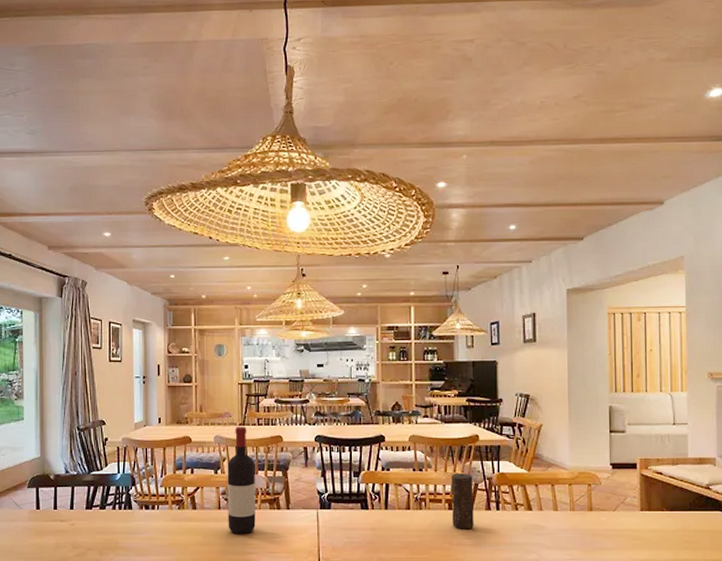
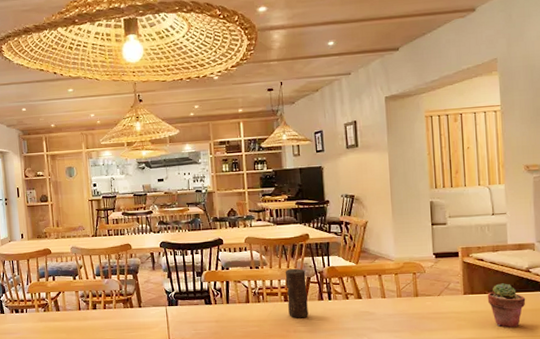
wine bottle: present [227,426,256,535] -> none [83,237,113,331]
potted succulent: none [665,499,705,549] -> present [487,282,526,328]

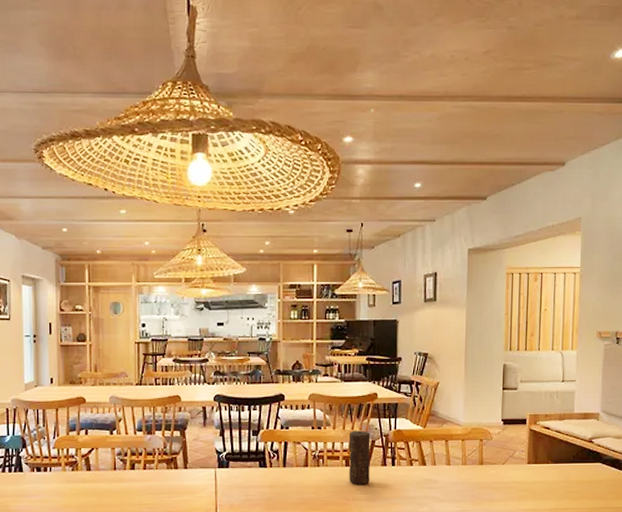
potted succulent: present [487,282,526,328] -> none [550,452,586,499]

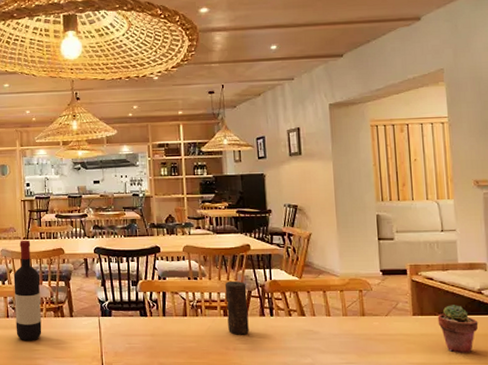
wine bottle: none [123,386,152,495] -> present [13,240,42,341]
potted succulent: none [550,452,586,499] -> present [437,304,479,353]

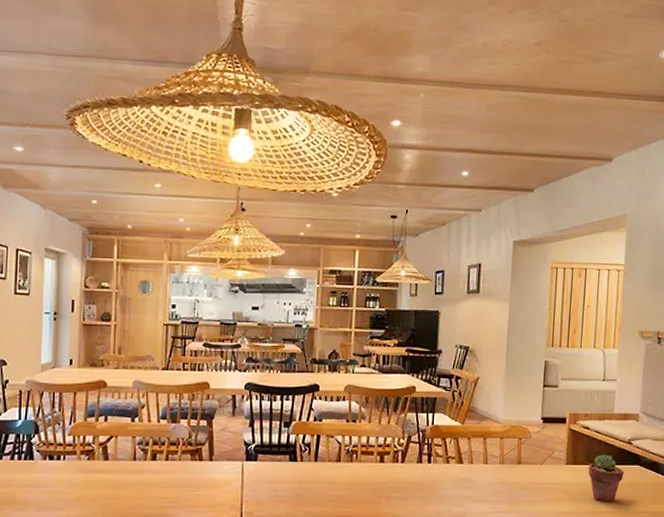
wine bottle: present [13,240,42,341] -> none [143,370,177,488]
candle: present [224,280,249,335] -> none [383,424,407,483]

